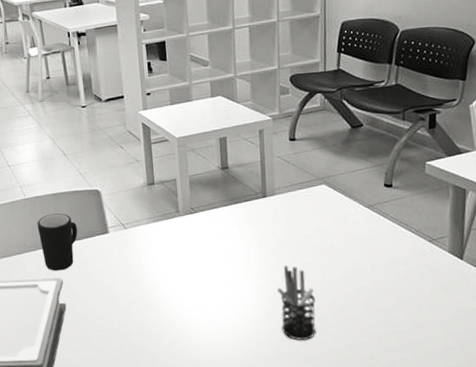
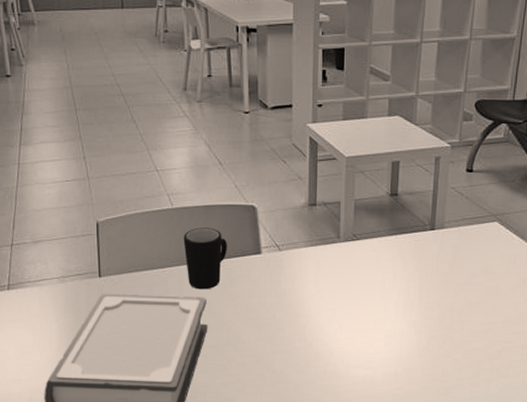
pen holder: present [276,265,316,341] -> none [433,303,473,382]

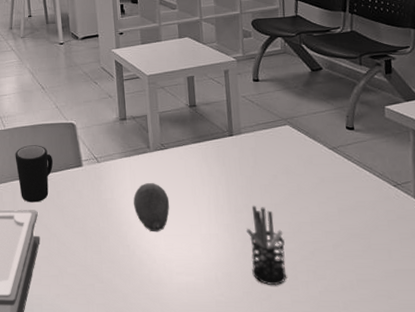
fruit: none [316,274,356,326] -> present [133,182,170,232]
pen holder: none [433,303,473,382] -> present [246,205,287,286]

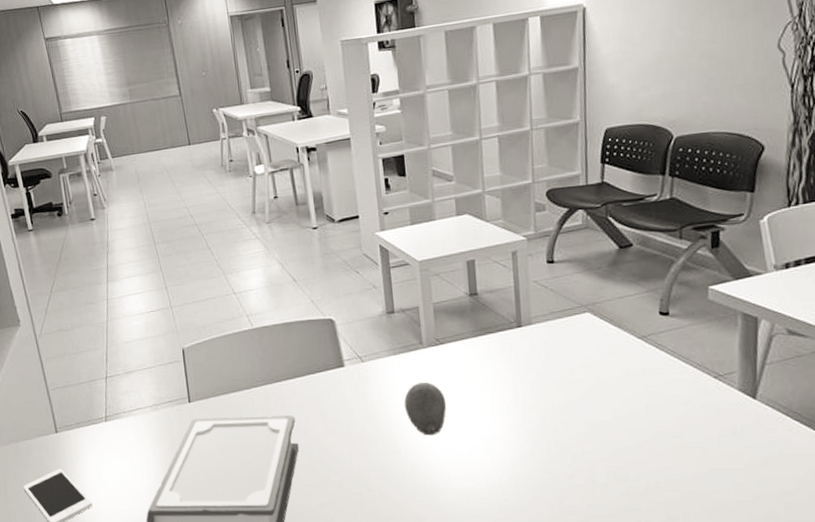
mug: present [15,145,54,203] -> none [265,344,311,408]
pen holder: present [246,205,287,286] -> none [535,403,583,490]

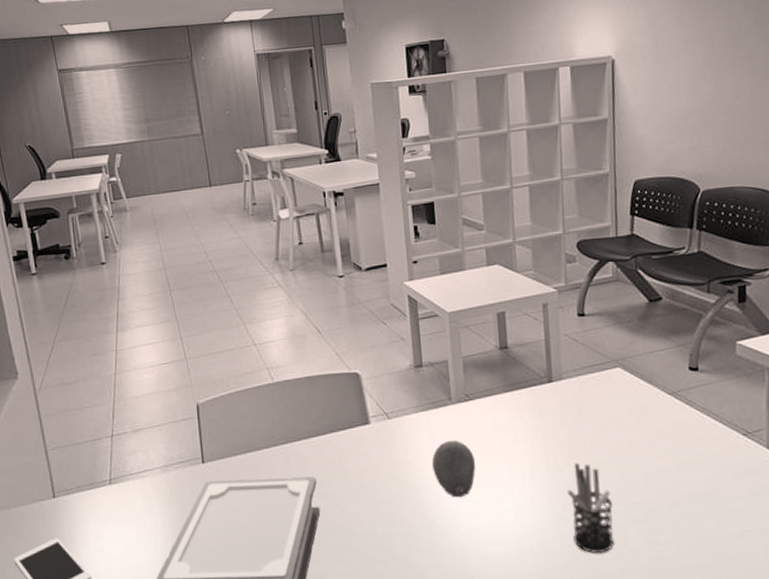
pen holder: none [535,403,583,490] -> present [566,462,615,554]

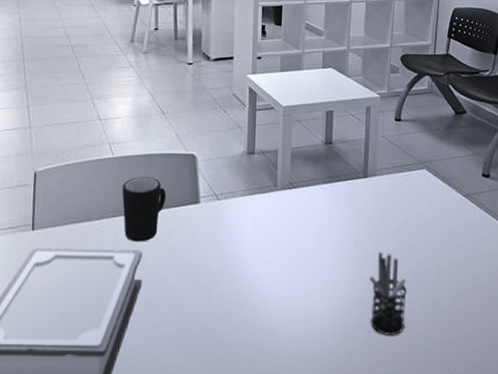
mug: none [286,400,334,469] -> present [122,177,167,242]
fruit: present [432,440,476,498] -> none [253,223,292,278]

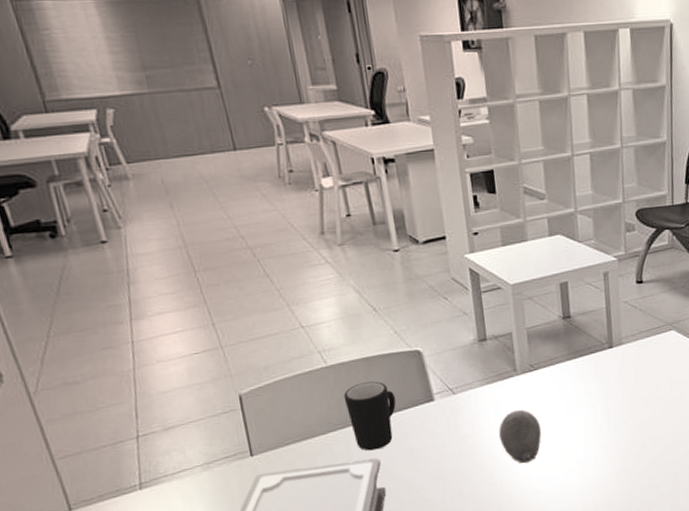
fruit: none [253,223,292,278] -> present [499,410,542,464]
pen holder: present [369,251,407,336] -> none [626,420,668,500]

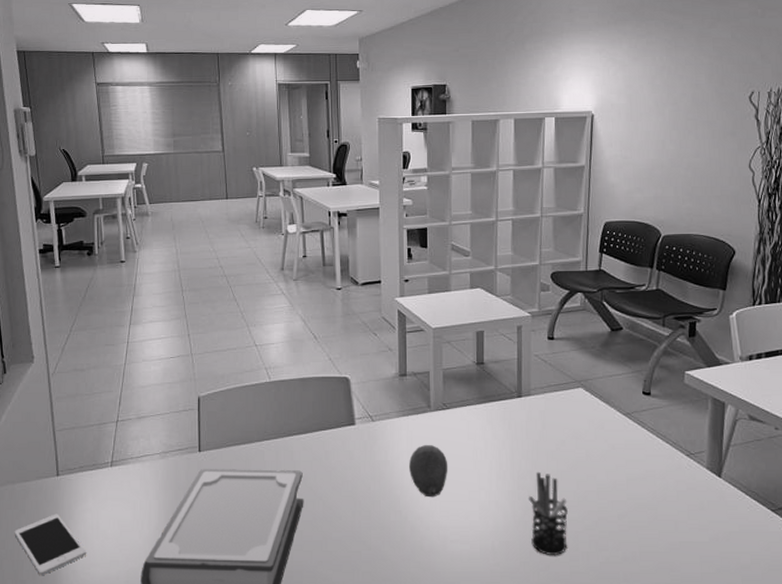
mug: present [343,381,397,451] -> none [280,400,323,463]
pen holder: none [626,420,668,500] -> present [528,471,568,556]

